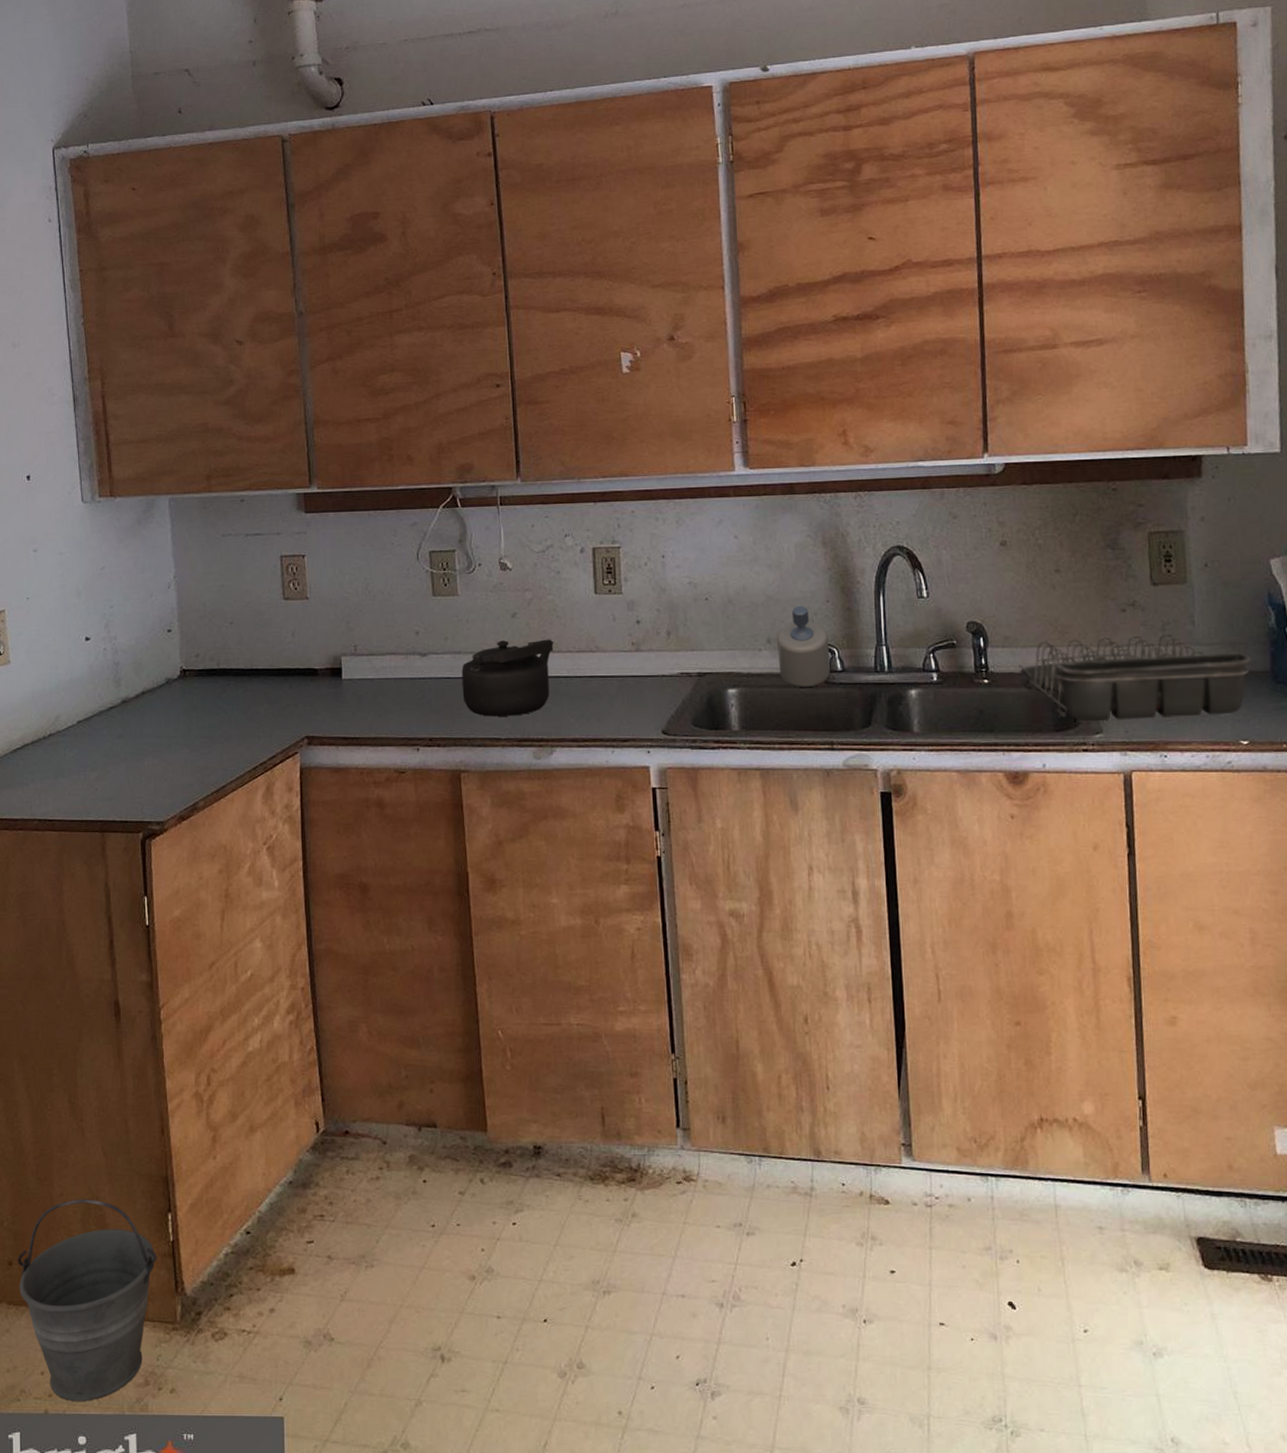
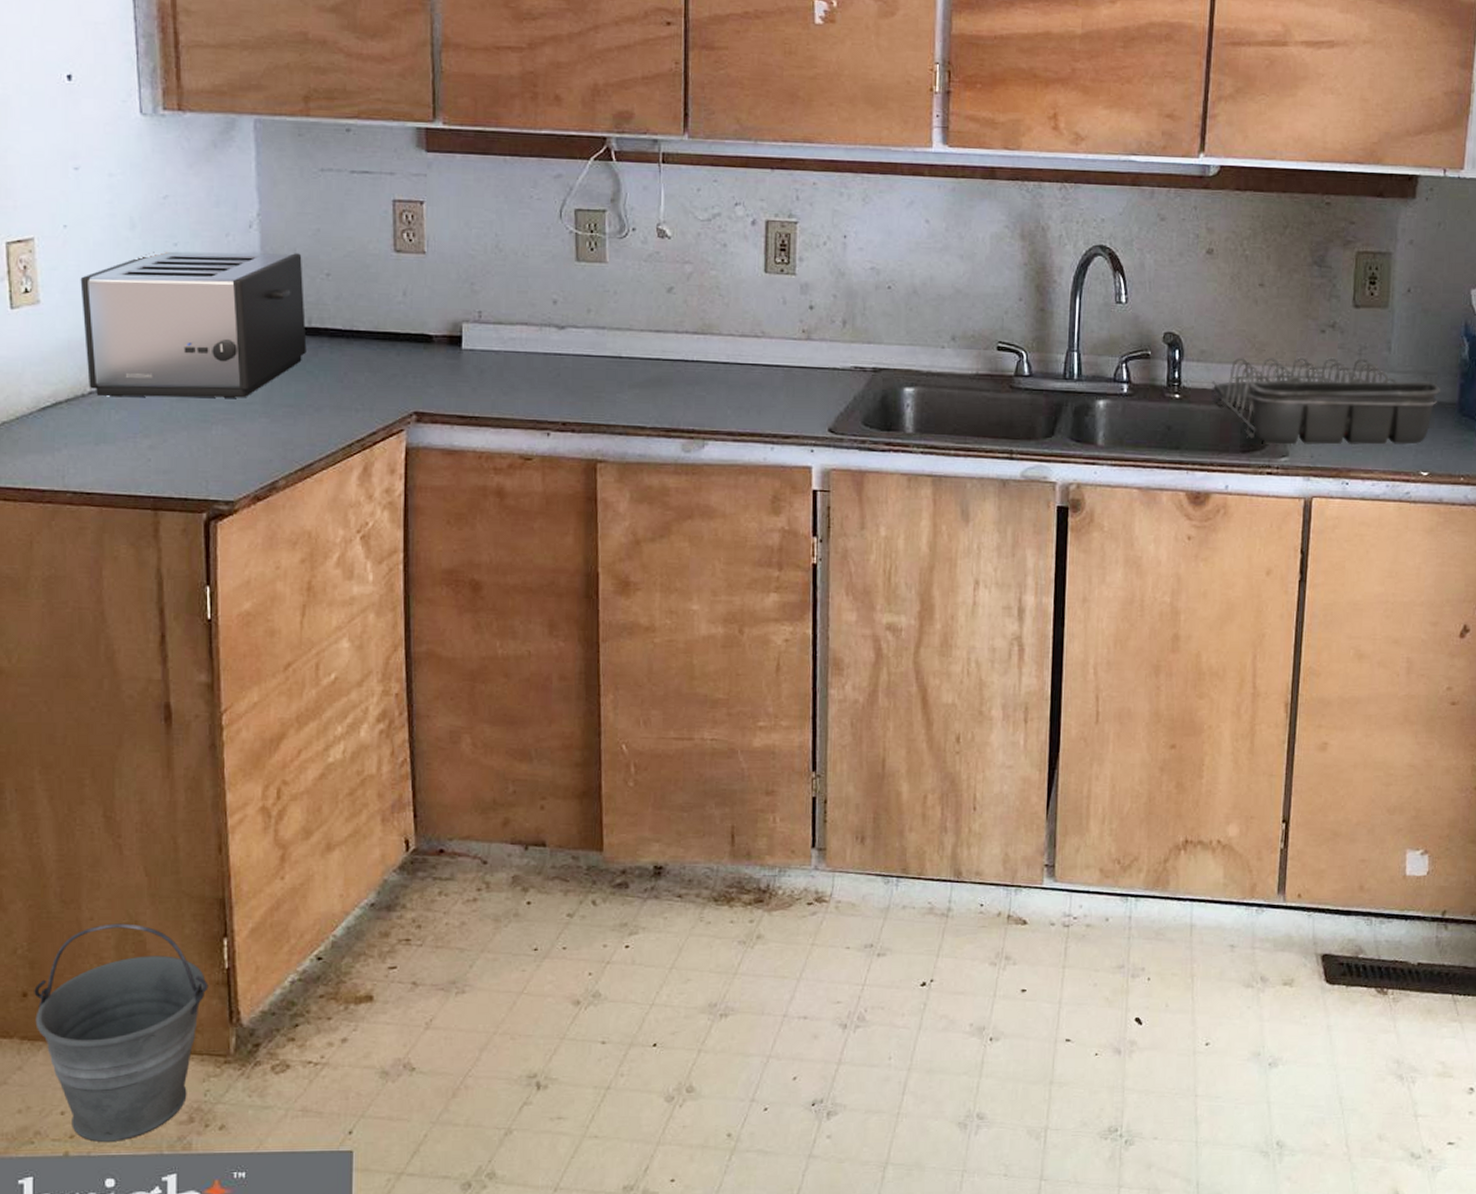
toaster: none [40,607,217,738] -> present [80,251,307,398]
kettle: present [461,639,554,717] -> none [604,317,714,403]
soap dispenser: present [776,605,831,688] -> none [961,302,1018,392]

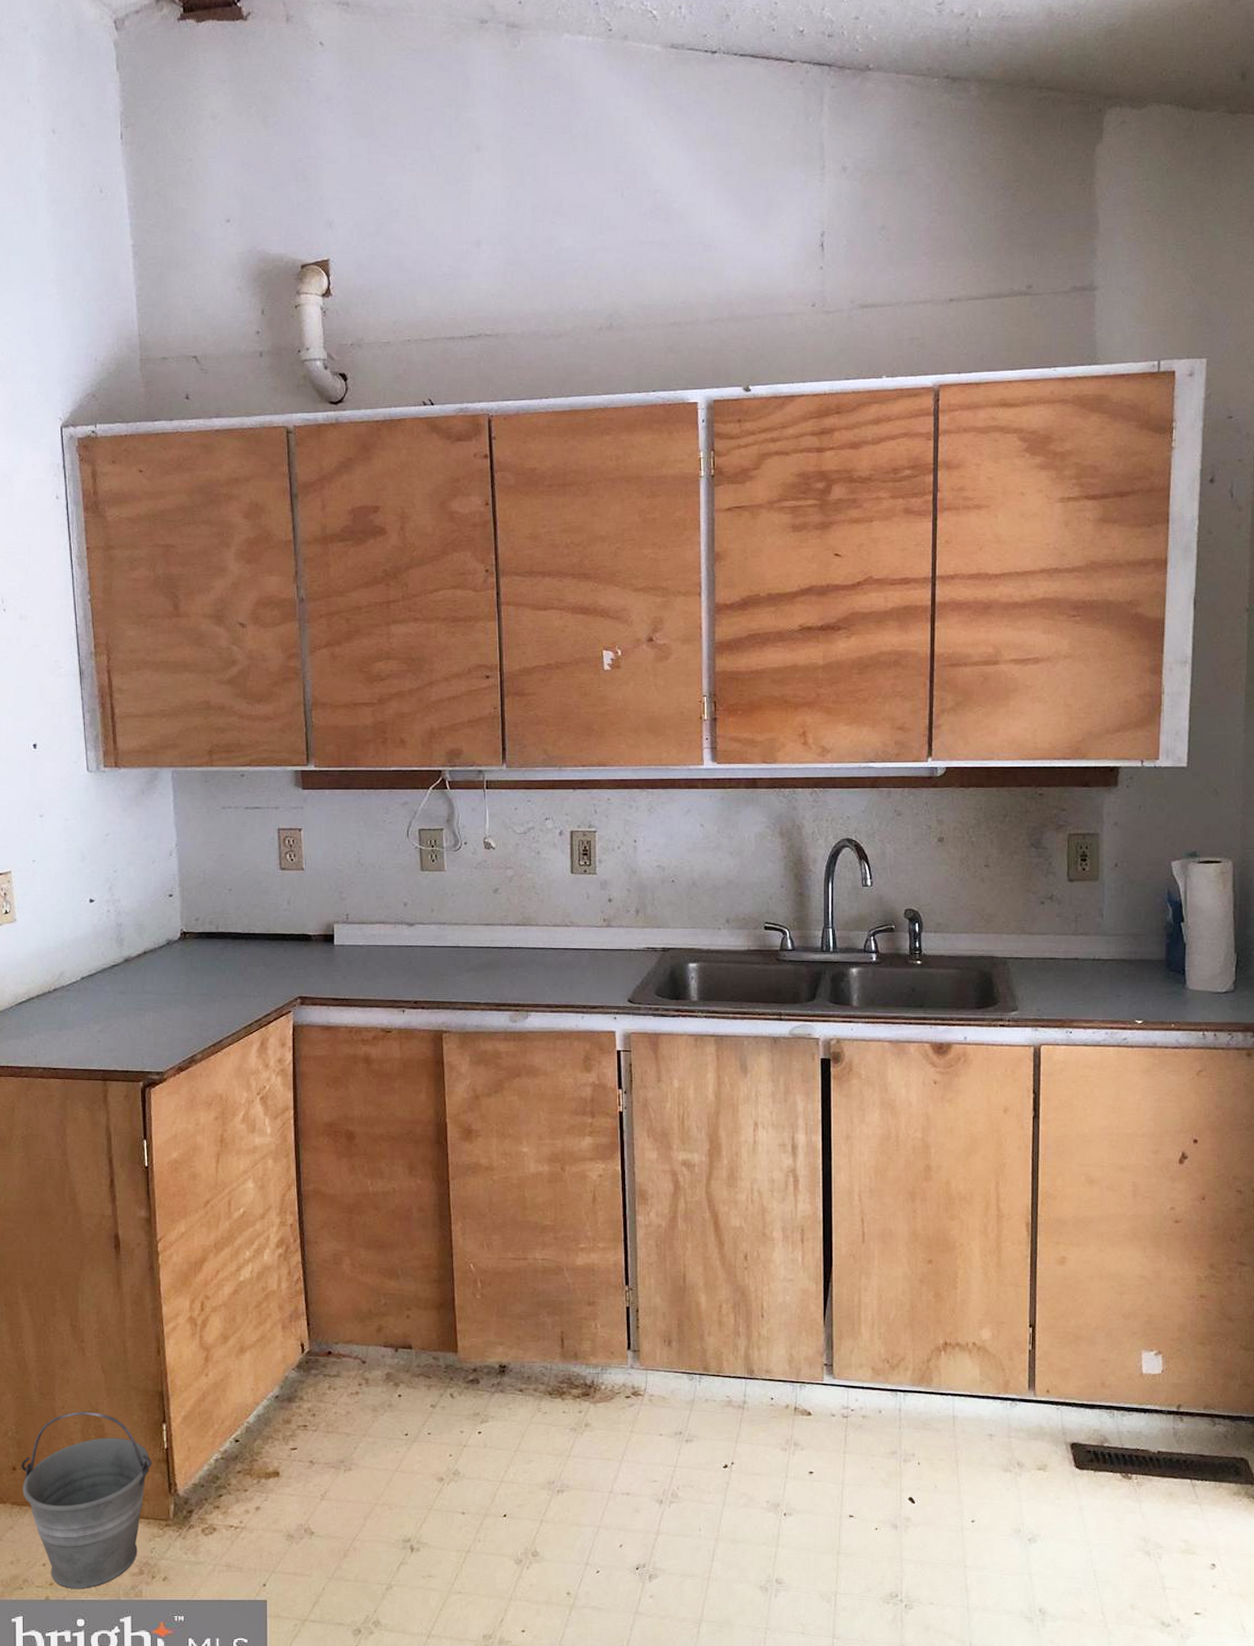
toaster: present [80,251,307,398] -> none [46,874,215,992]
dish rack: present [1212,357,1440,446] -> none [948,925,1149,1001]

